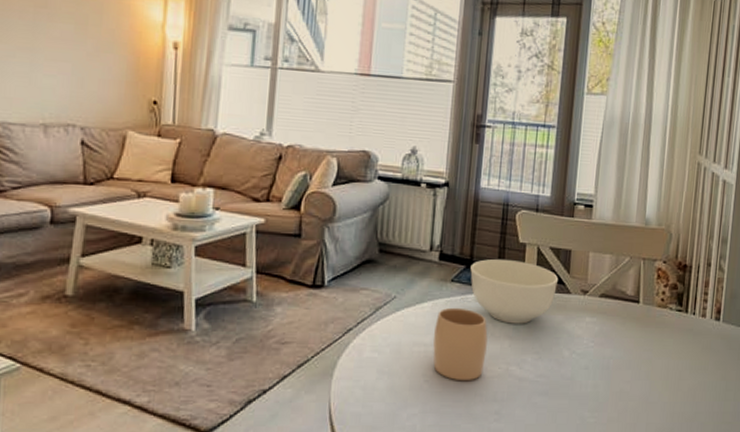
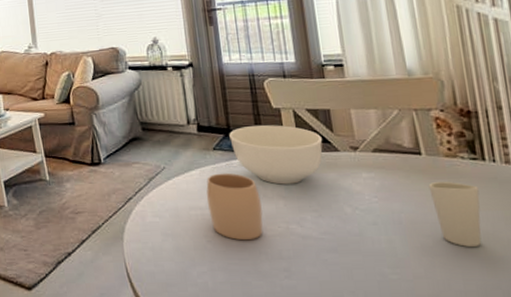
cup: none [638,329,677,392] -> present [428,181,482,247]

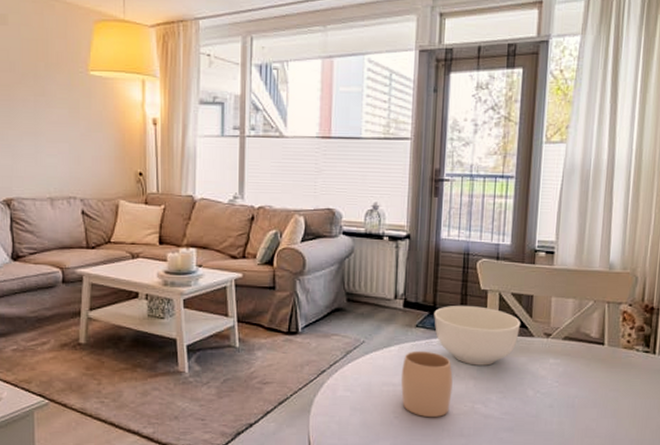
cup: present [428,181,482,247] -> none [603,370,644,430]

